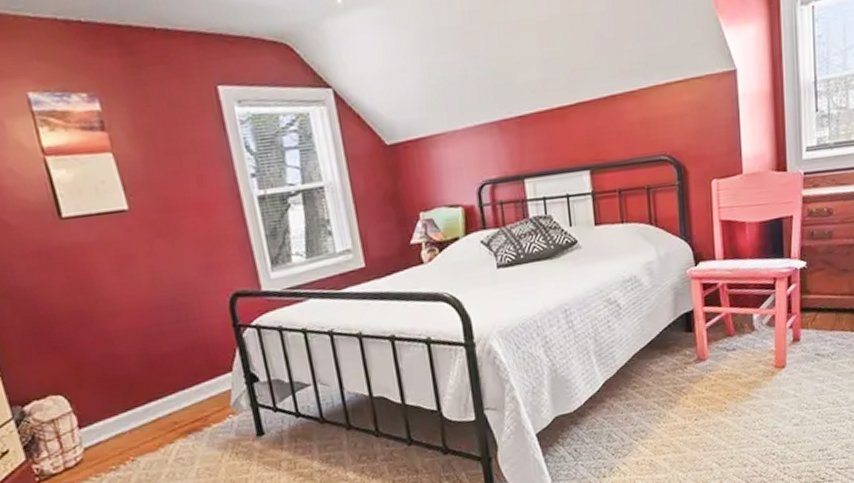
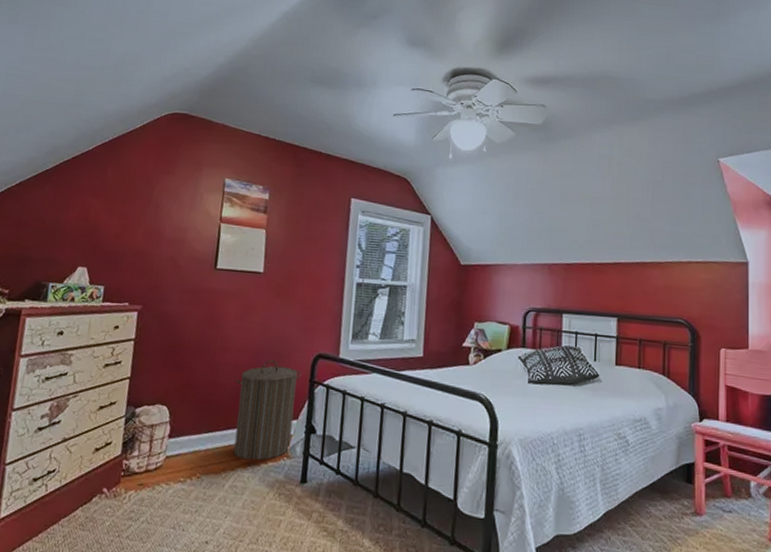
laundry hamper: none [138,313,233,429] -> present [233,360,301,460]

